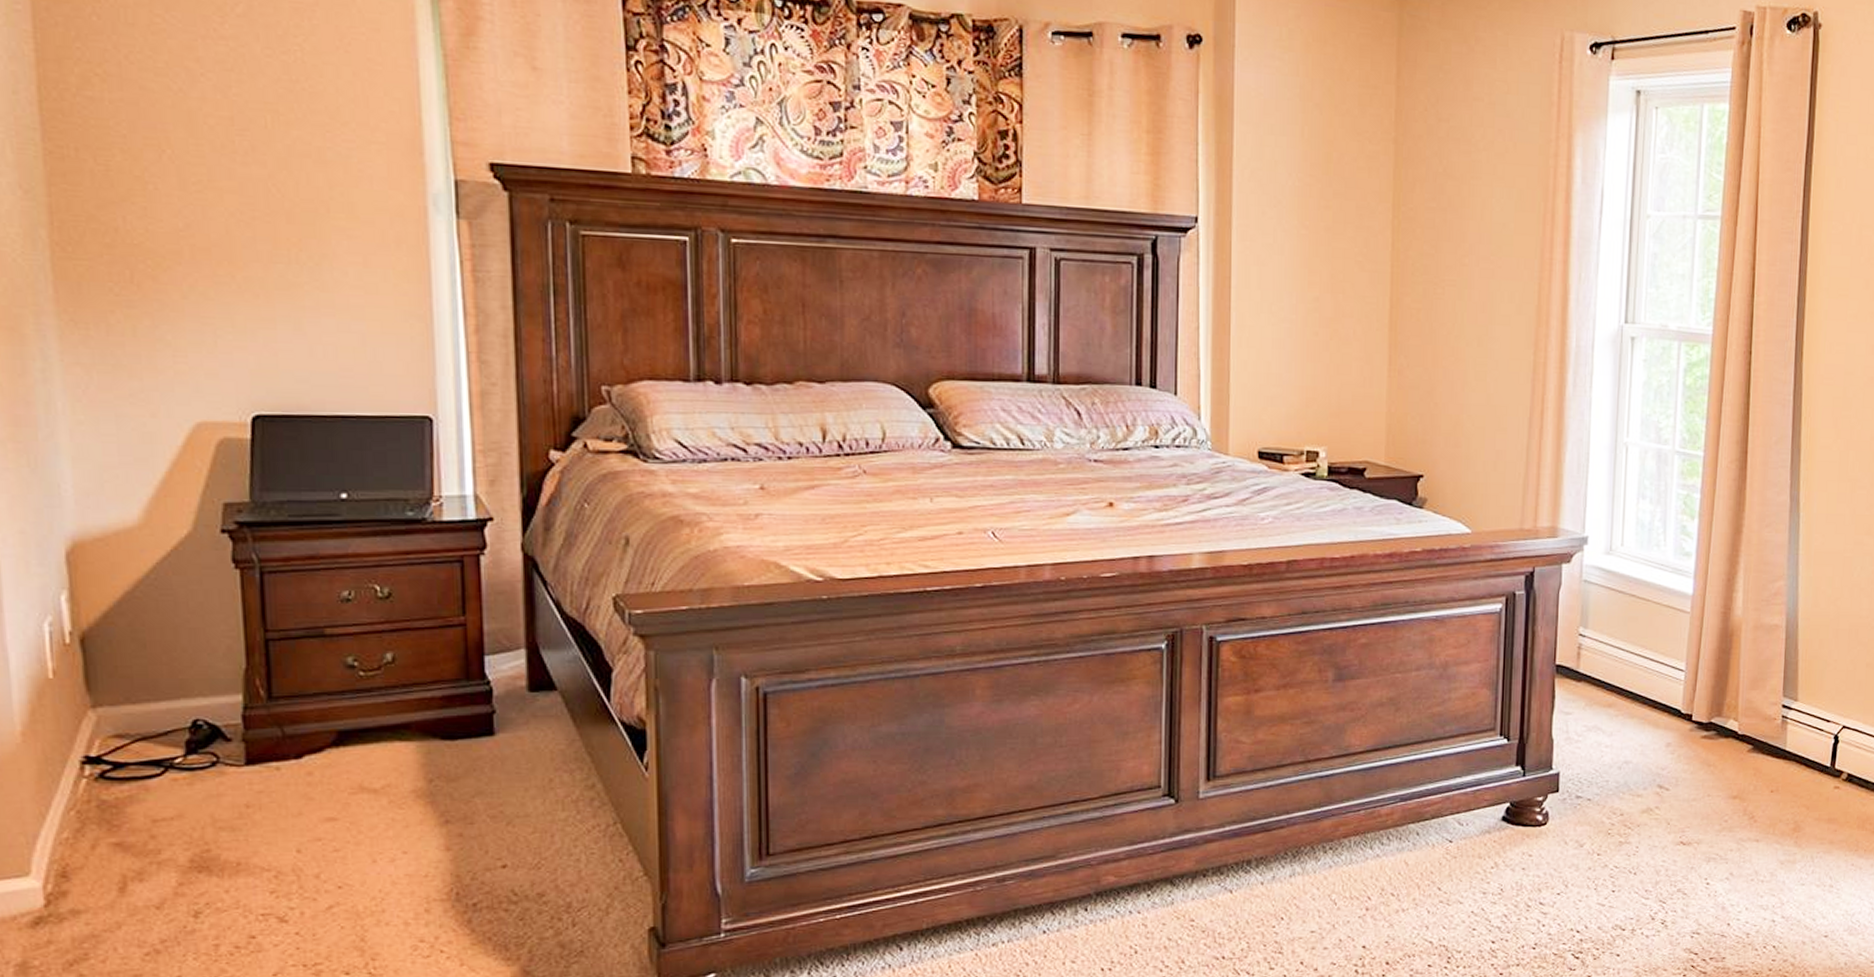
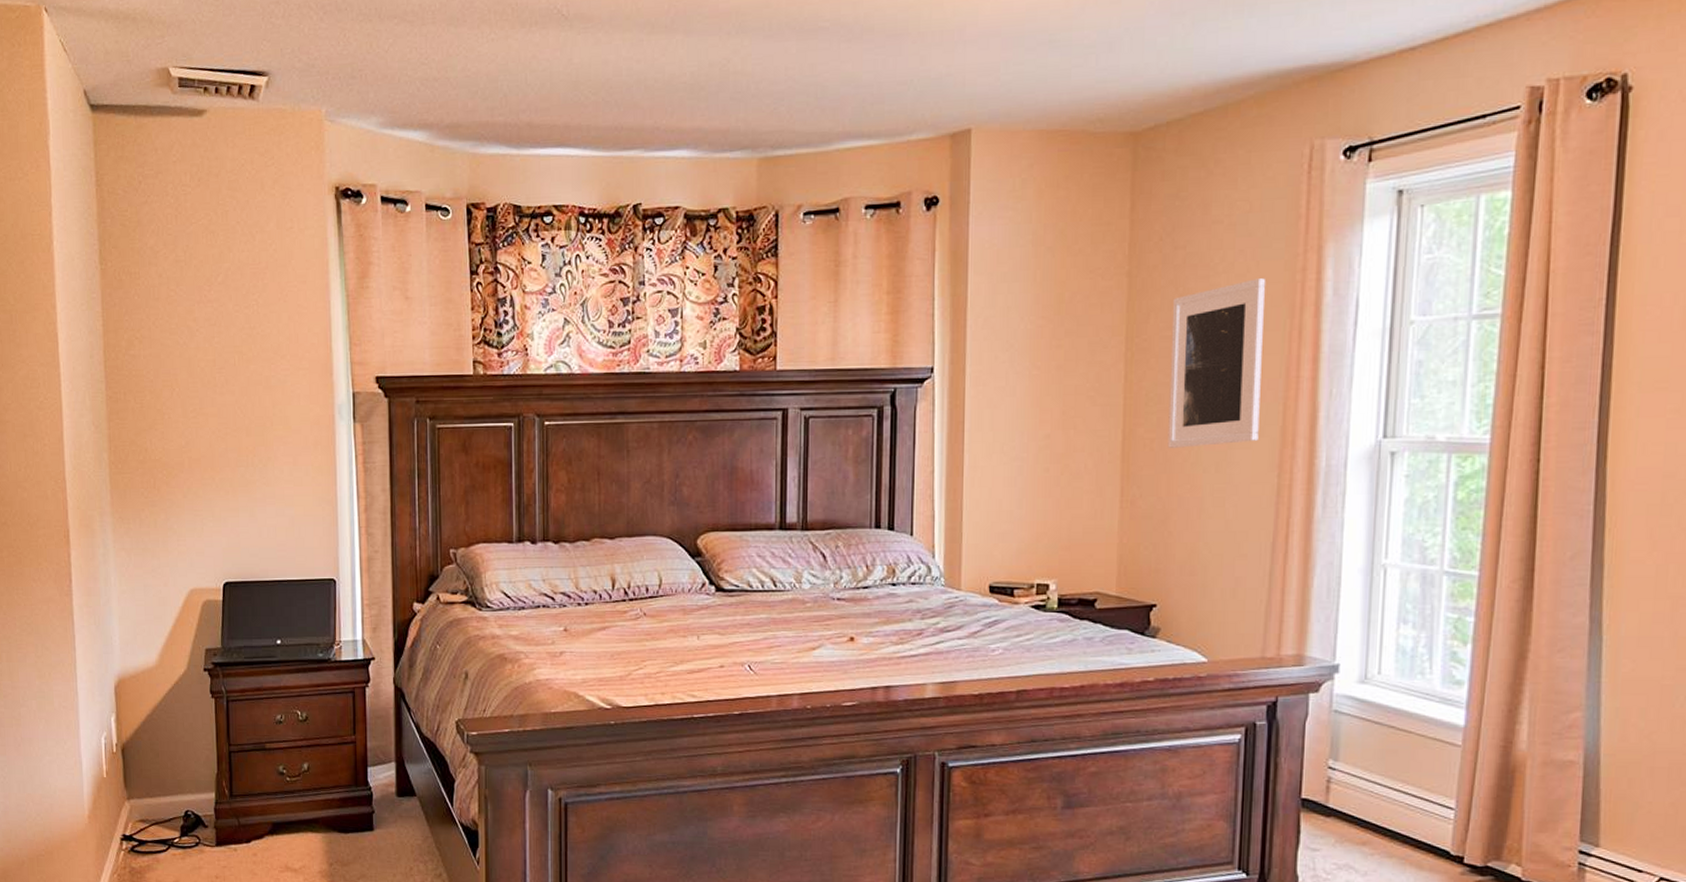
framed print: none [1433,159,1523,320] -> present [1167,278,1266,448]

